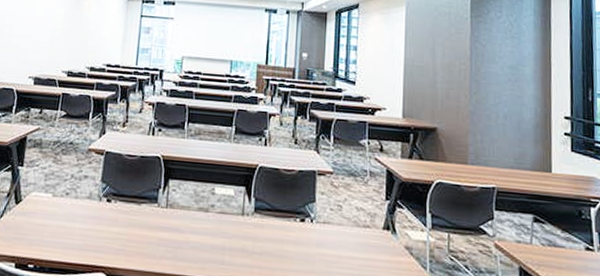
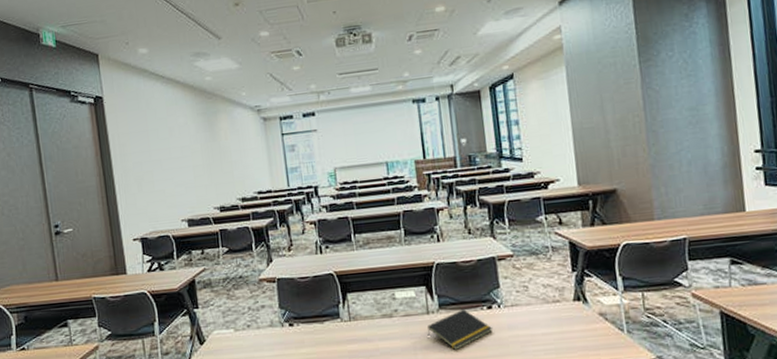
notepad: none [238,216,302,259] -> present [427,308,492,351]

